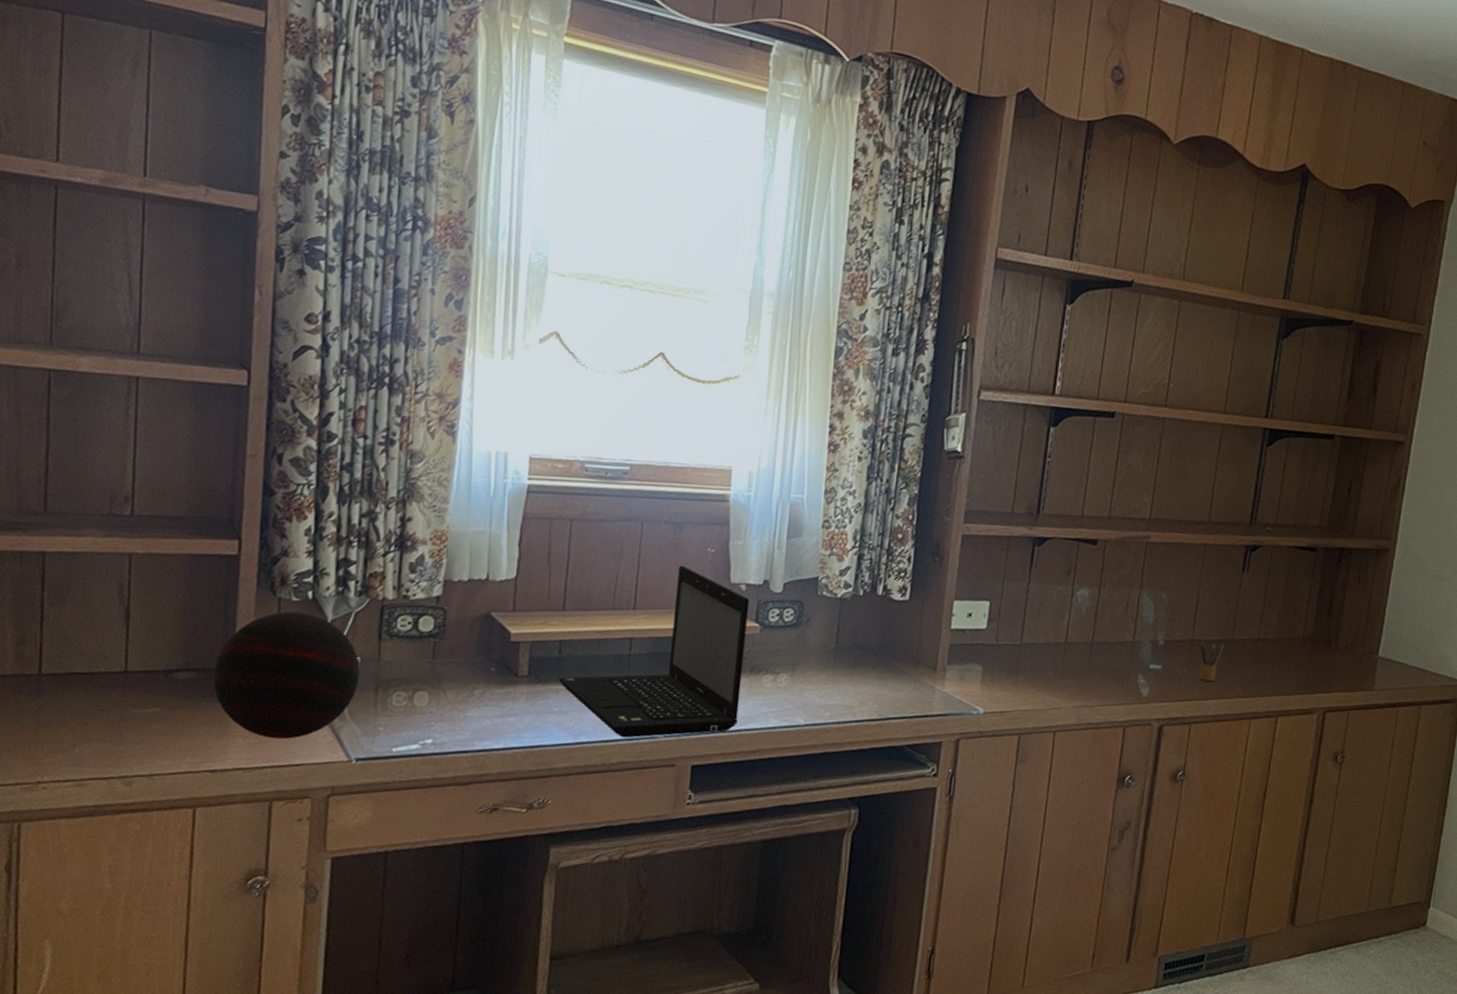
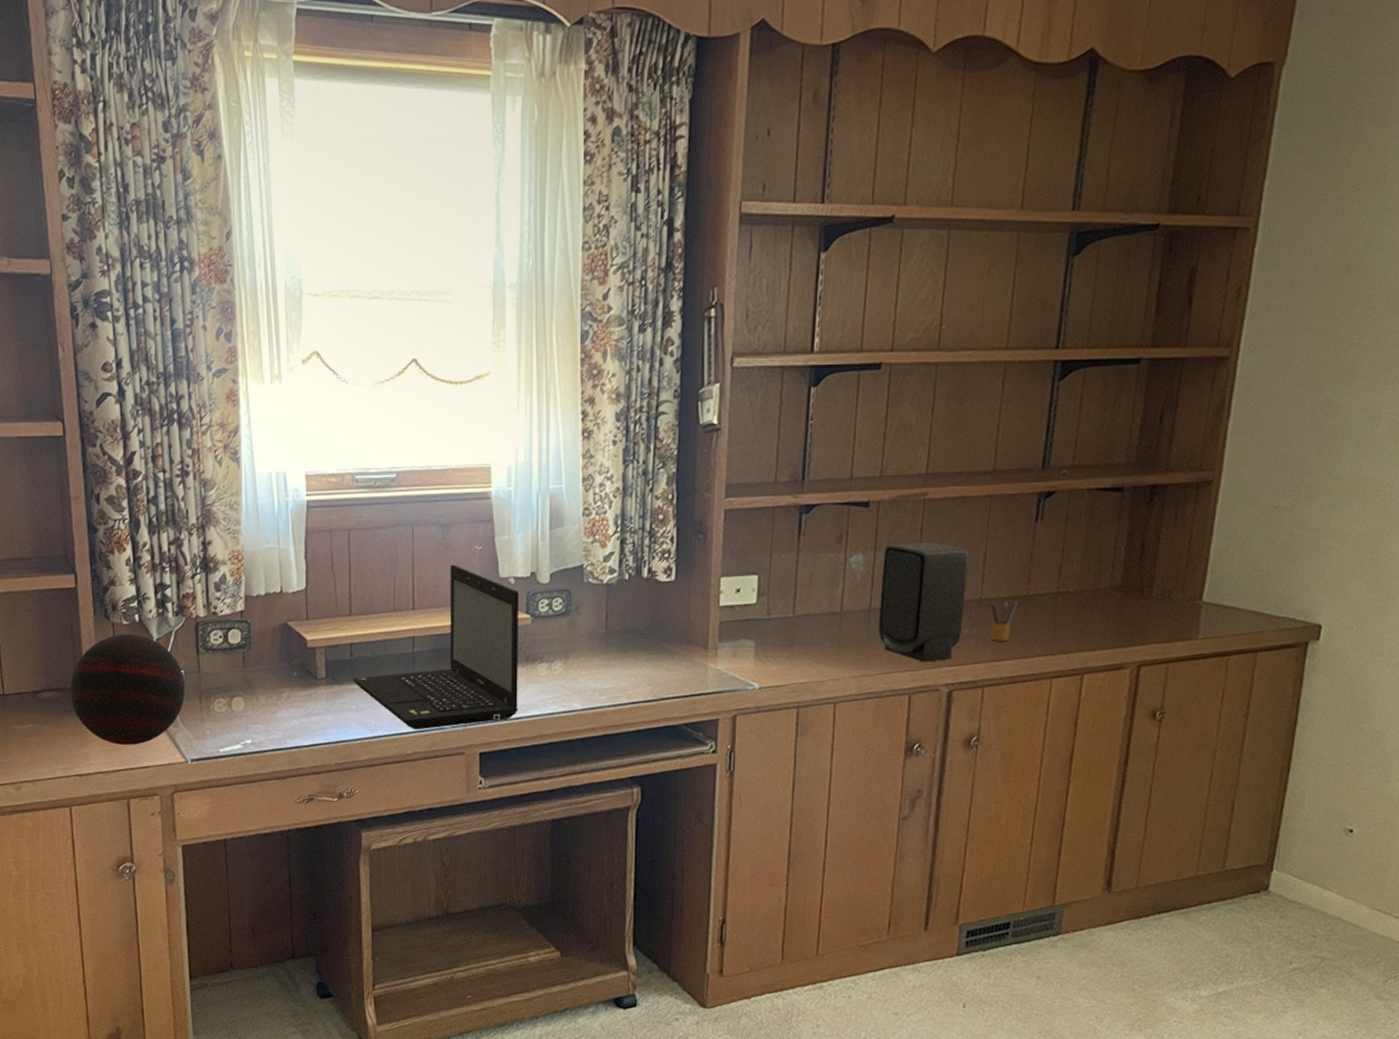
speaker: none [1099,582,1183,697] -> present [879,543,968,662]

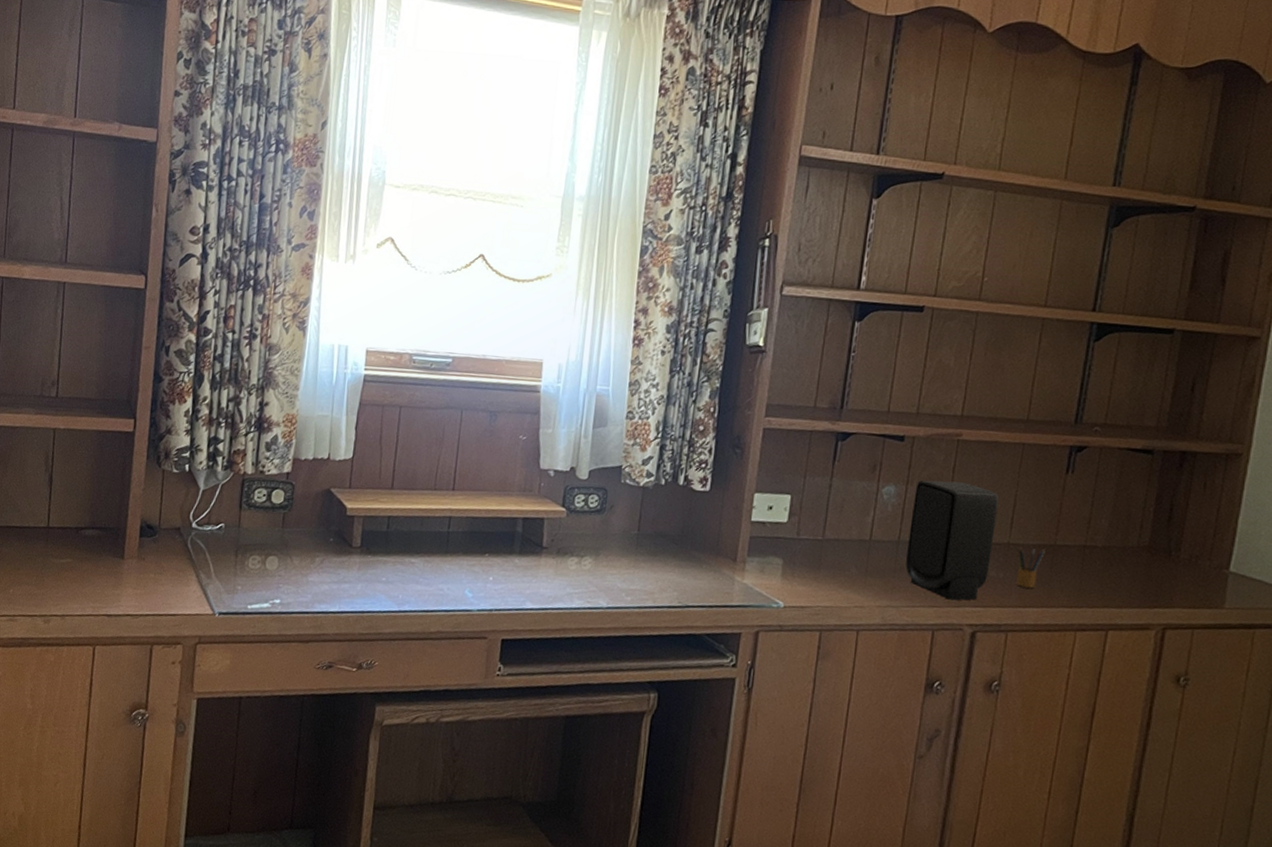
decorative orb: present [69,633,186,745] -> none [111,481,224,592]
laptop: present [353,564,520,730] -> none [386,450,558,610]

